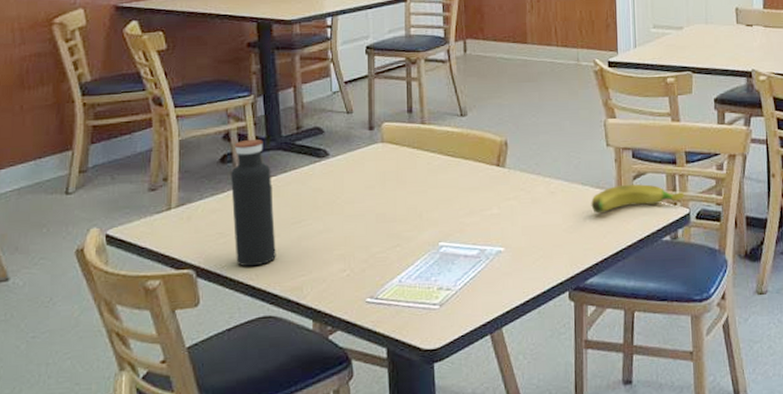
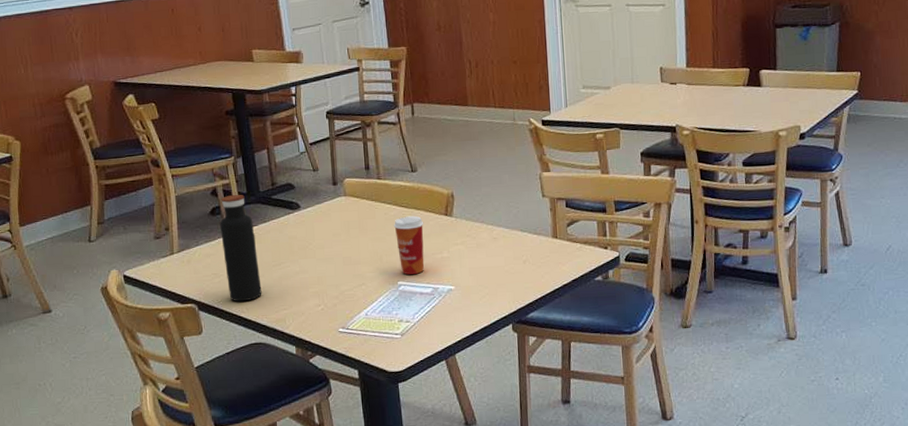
paper cup: none [436,166,473,235] -> present [393,215,425,275]
banana: present [591,184,685,214] -> none [529,230,615,257]

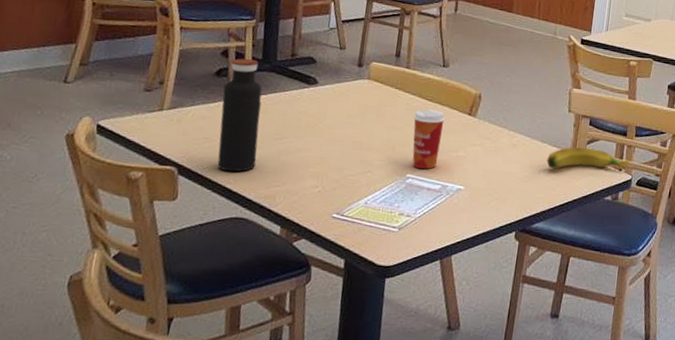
banana: none [529,230,615,257] -> present [546,147,630,169]

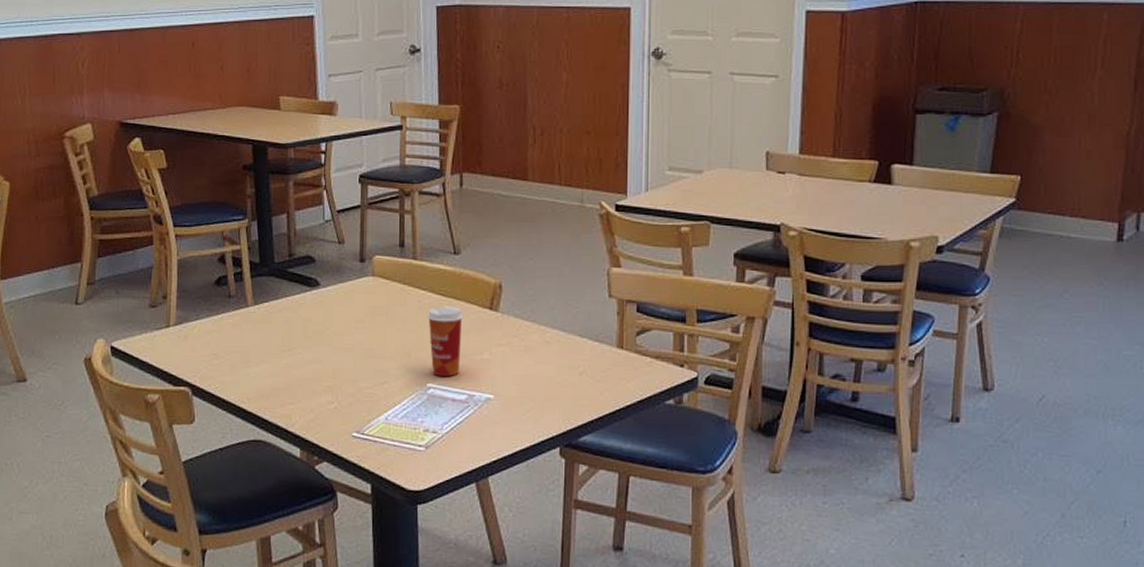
water bottle: present [217,58,262,172] -> none [225,263,267,390]
banana: present [546,147,630,169] -> none [588,340,694,369]

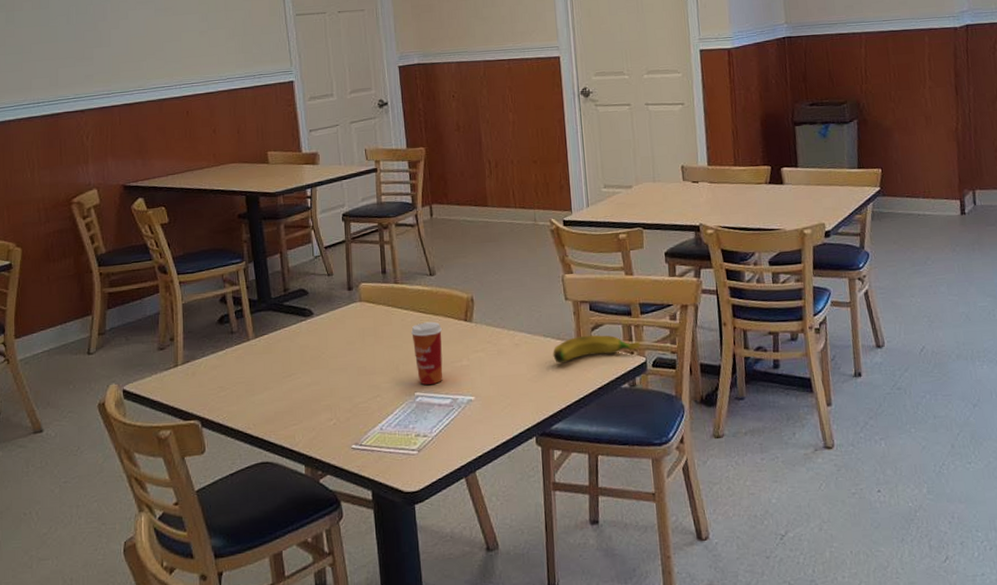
banana: none [588,340,694,369] -> present [553,335,641,363]

